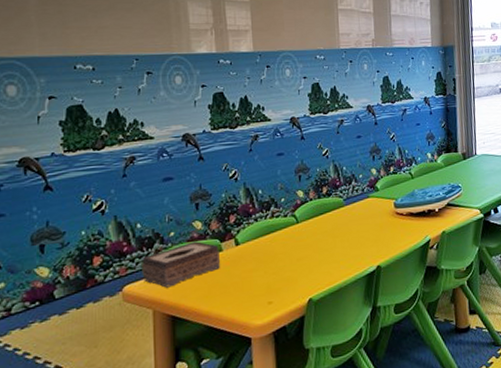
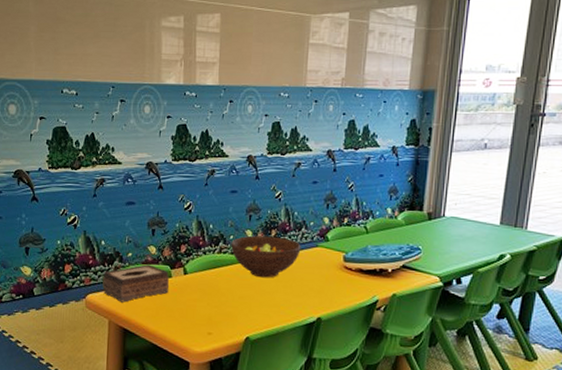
fruit bowl: none [283,193,353,236] -> present [231,235,301,278]

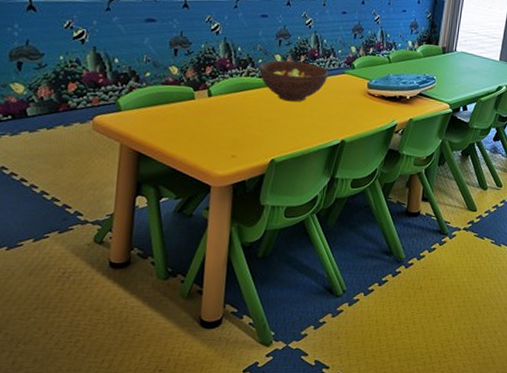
tissue box: present [102,264,170,303] -> none [114,85,192,125]

